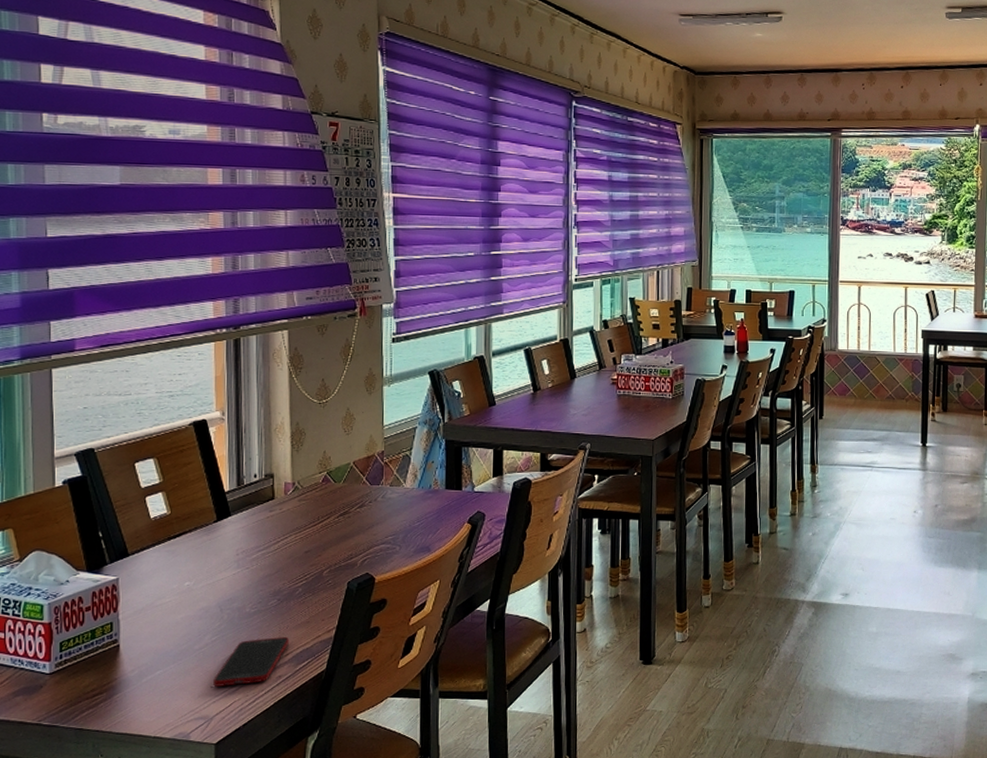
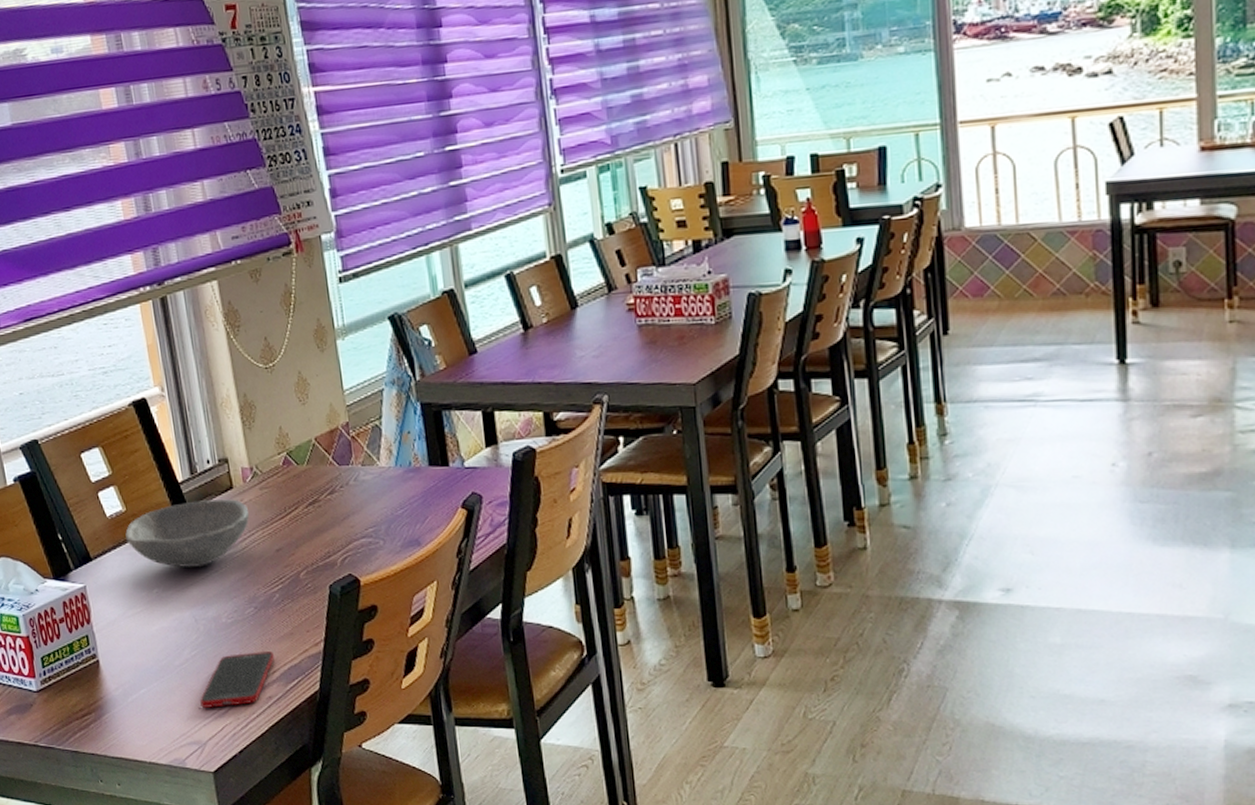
bowl: none [166,508,286,564] -> present [125,499,250,567]

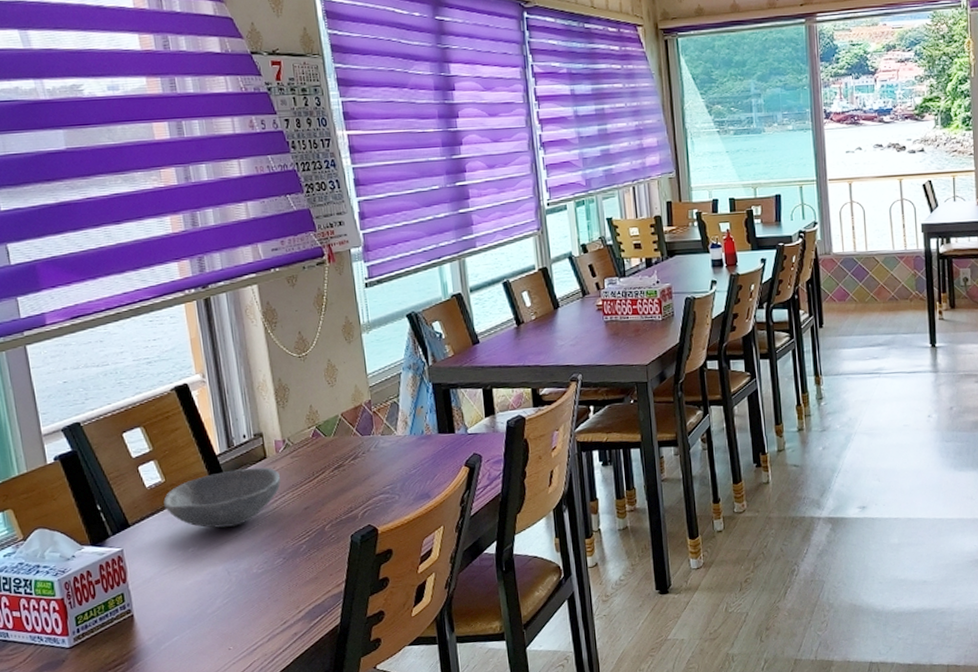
cell phone: present [200,651,274,708] -> none [230,594,300,648]

